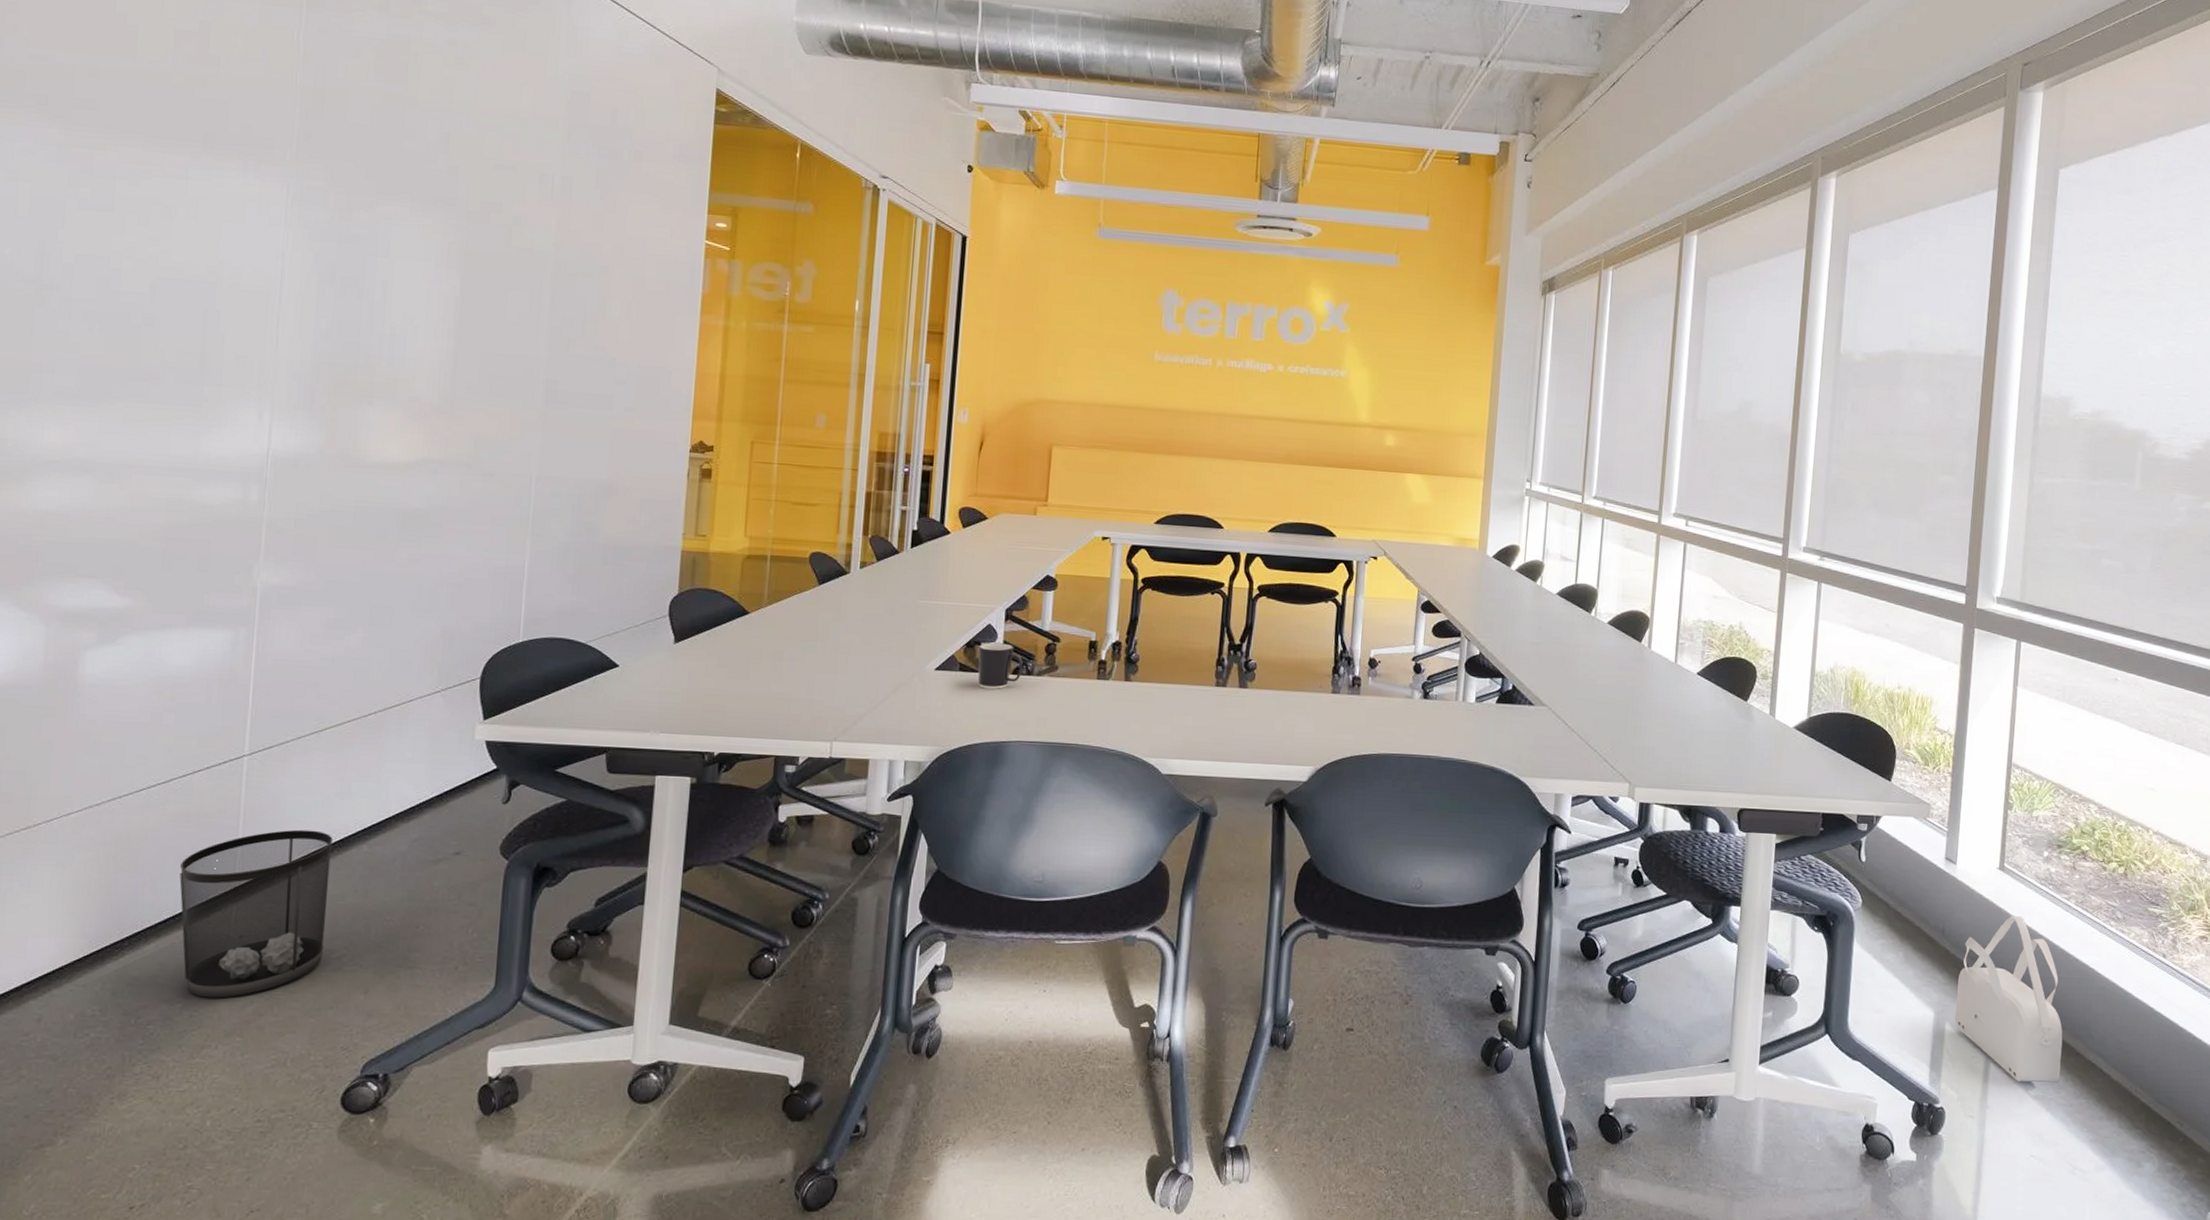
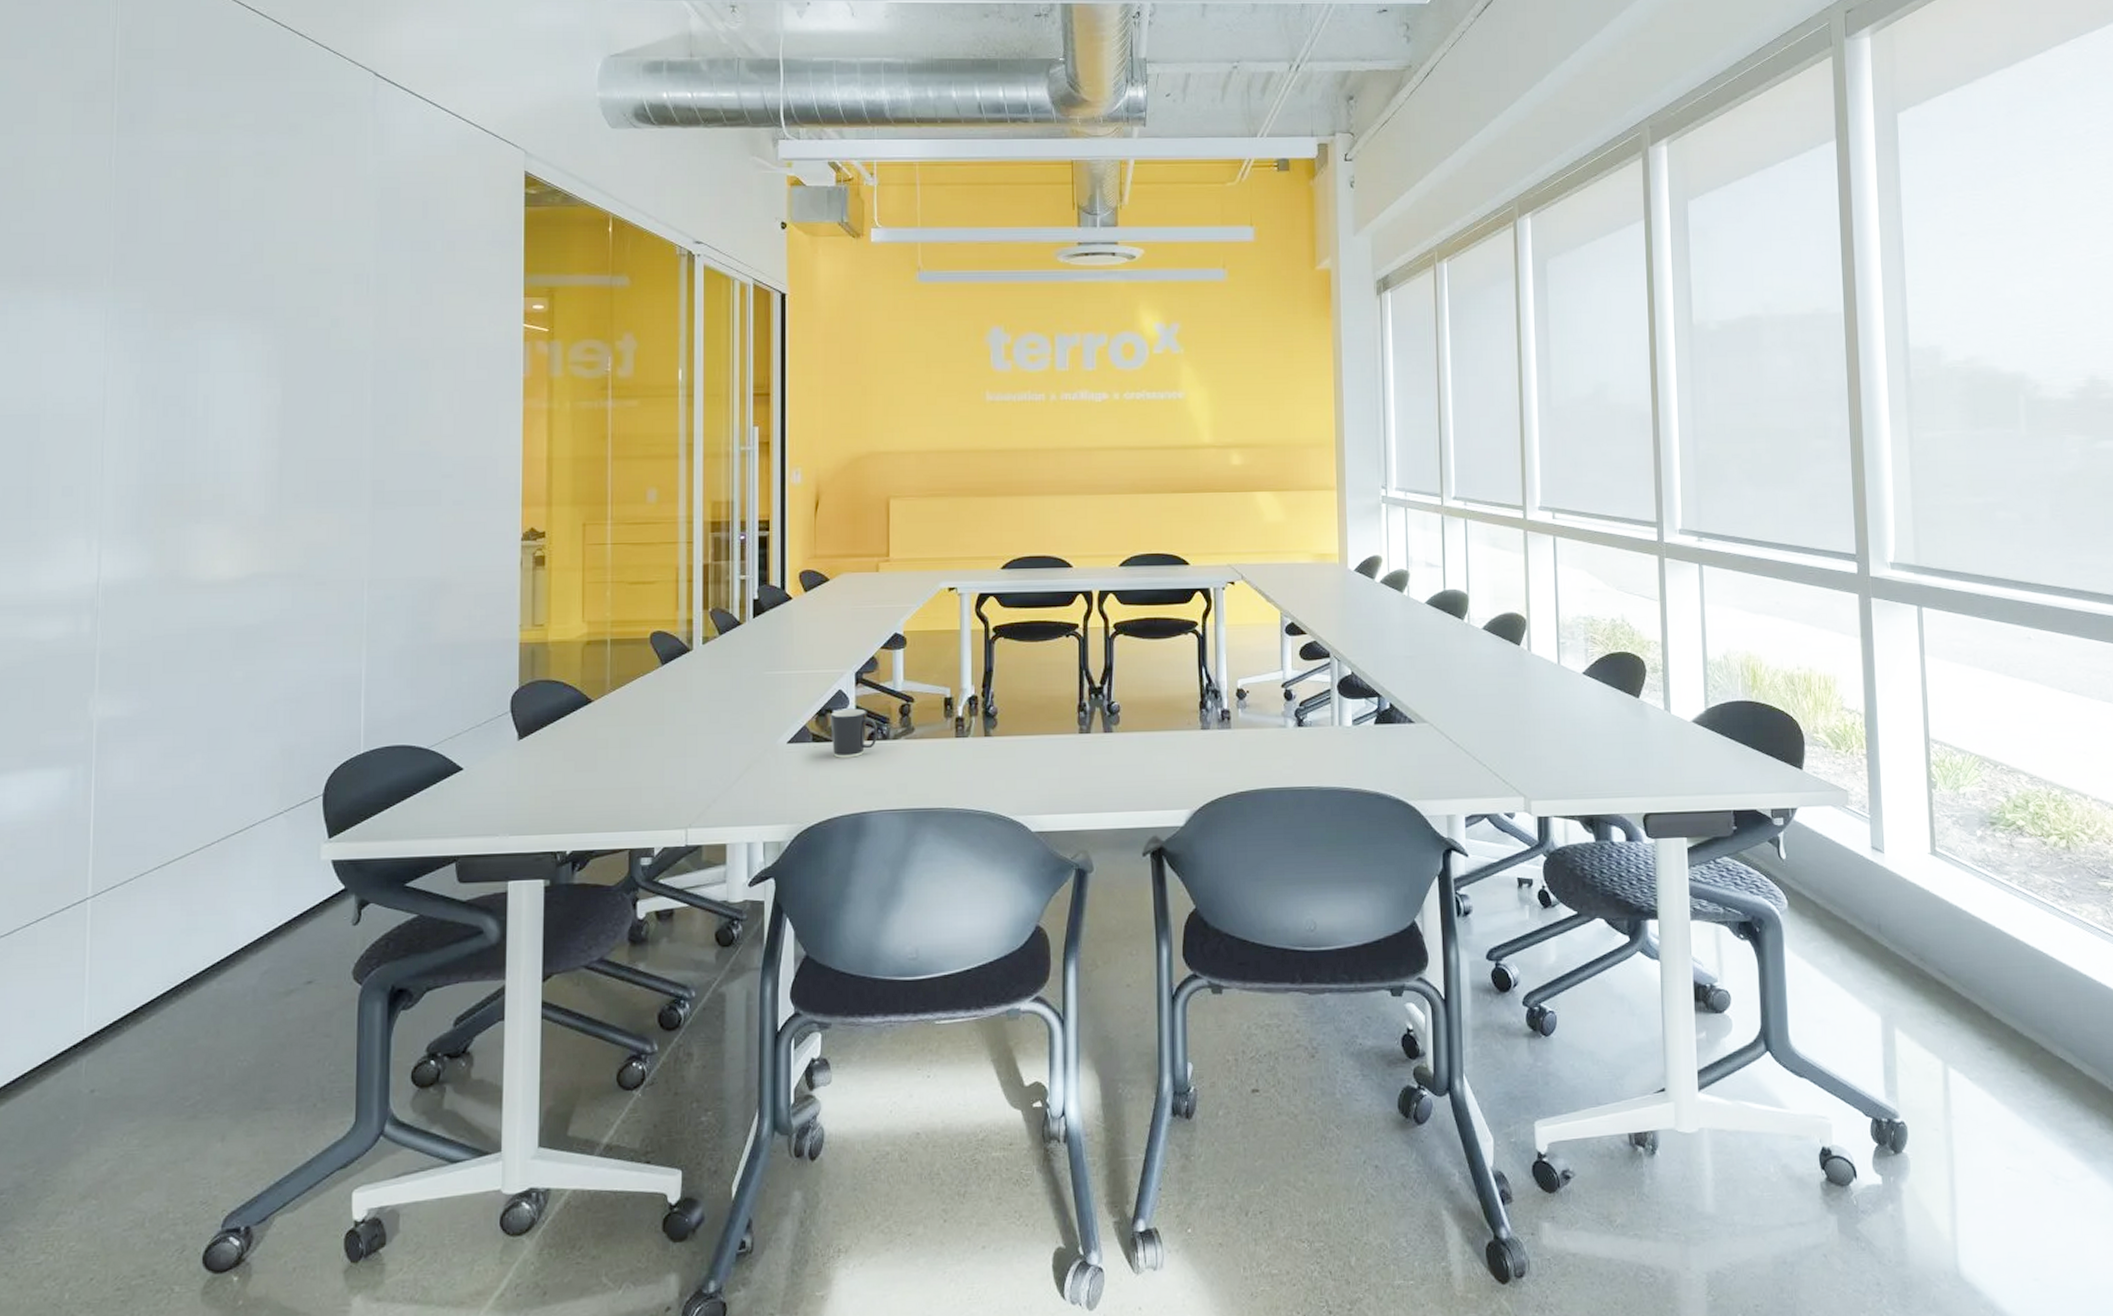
waste bin: present [179,829,334,999] -> none [27,971,182,1160]
handbag: present [1954,915,2063,1082] -> none [1901,903,2027,1087]

